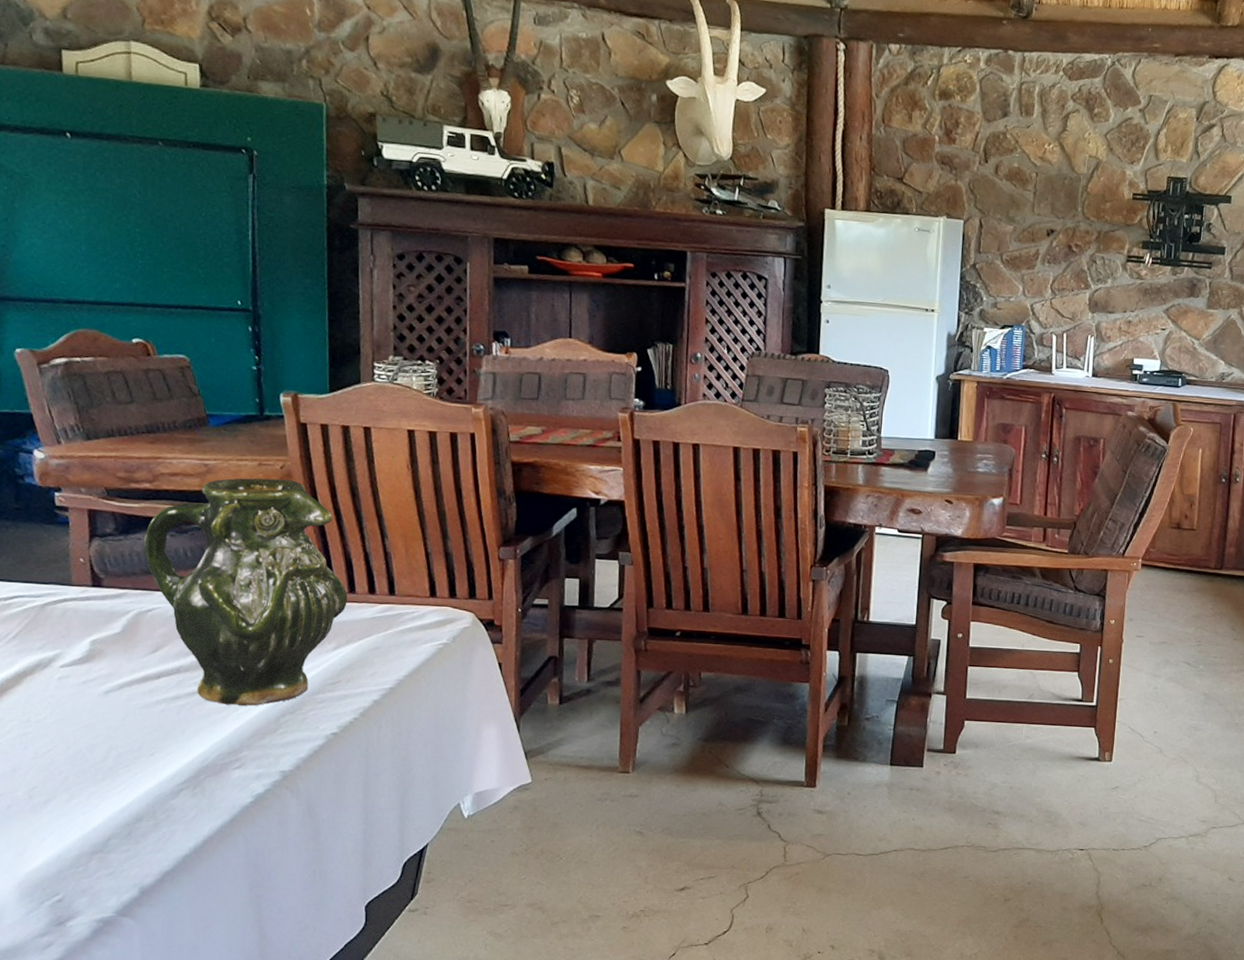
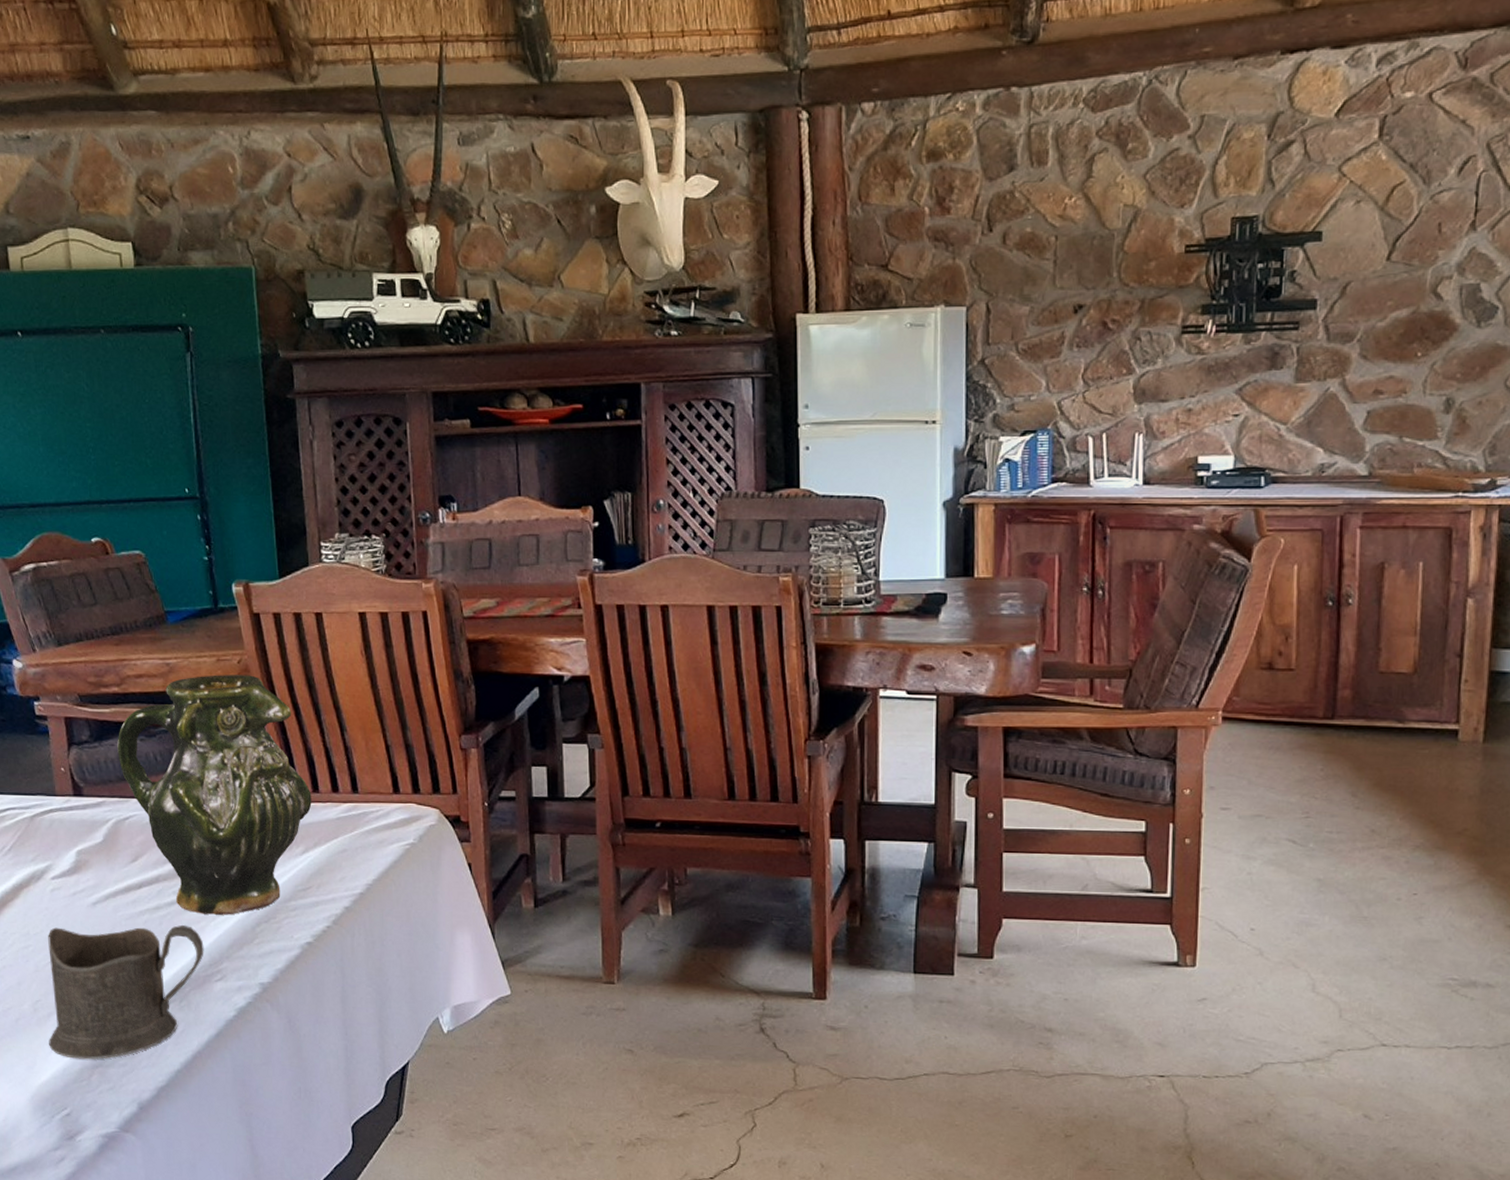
cup: none [43,715,224,846] -> present [48,925,204,1060]

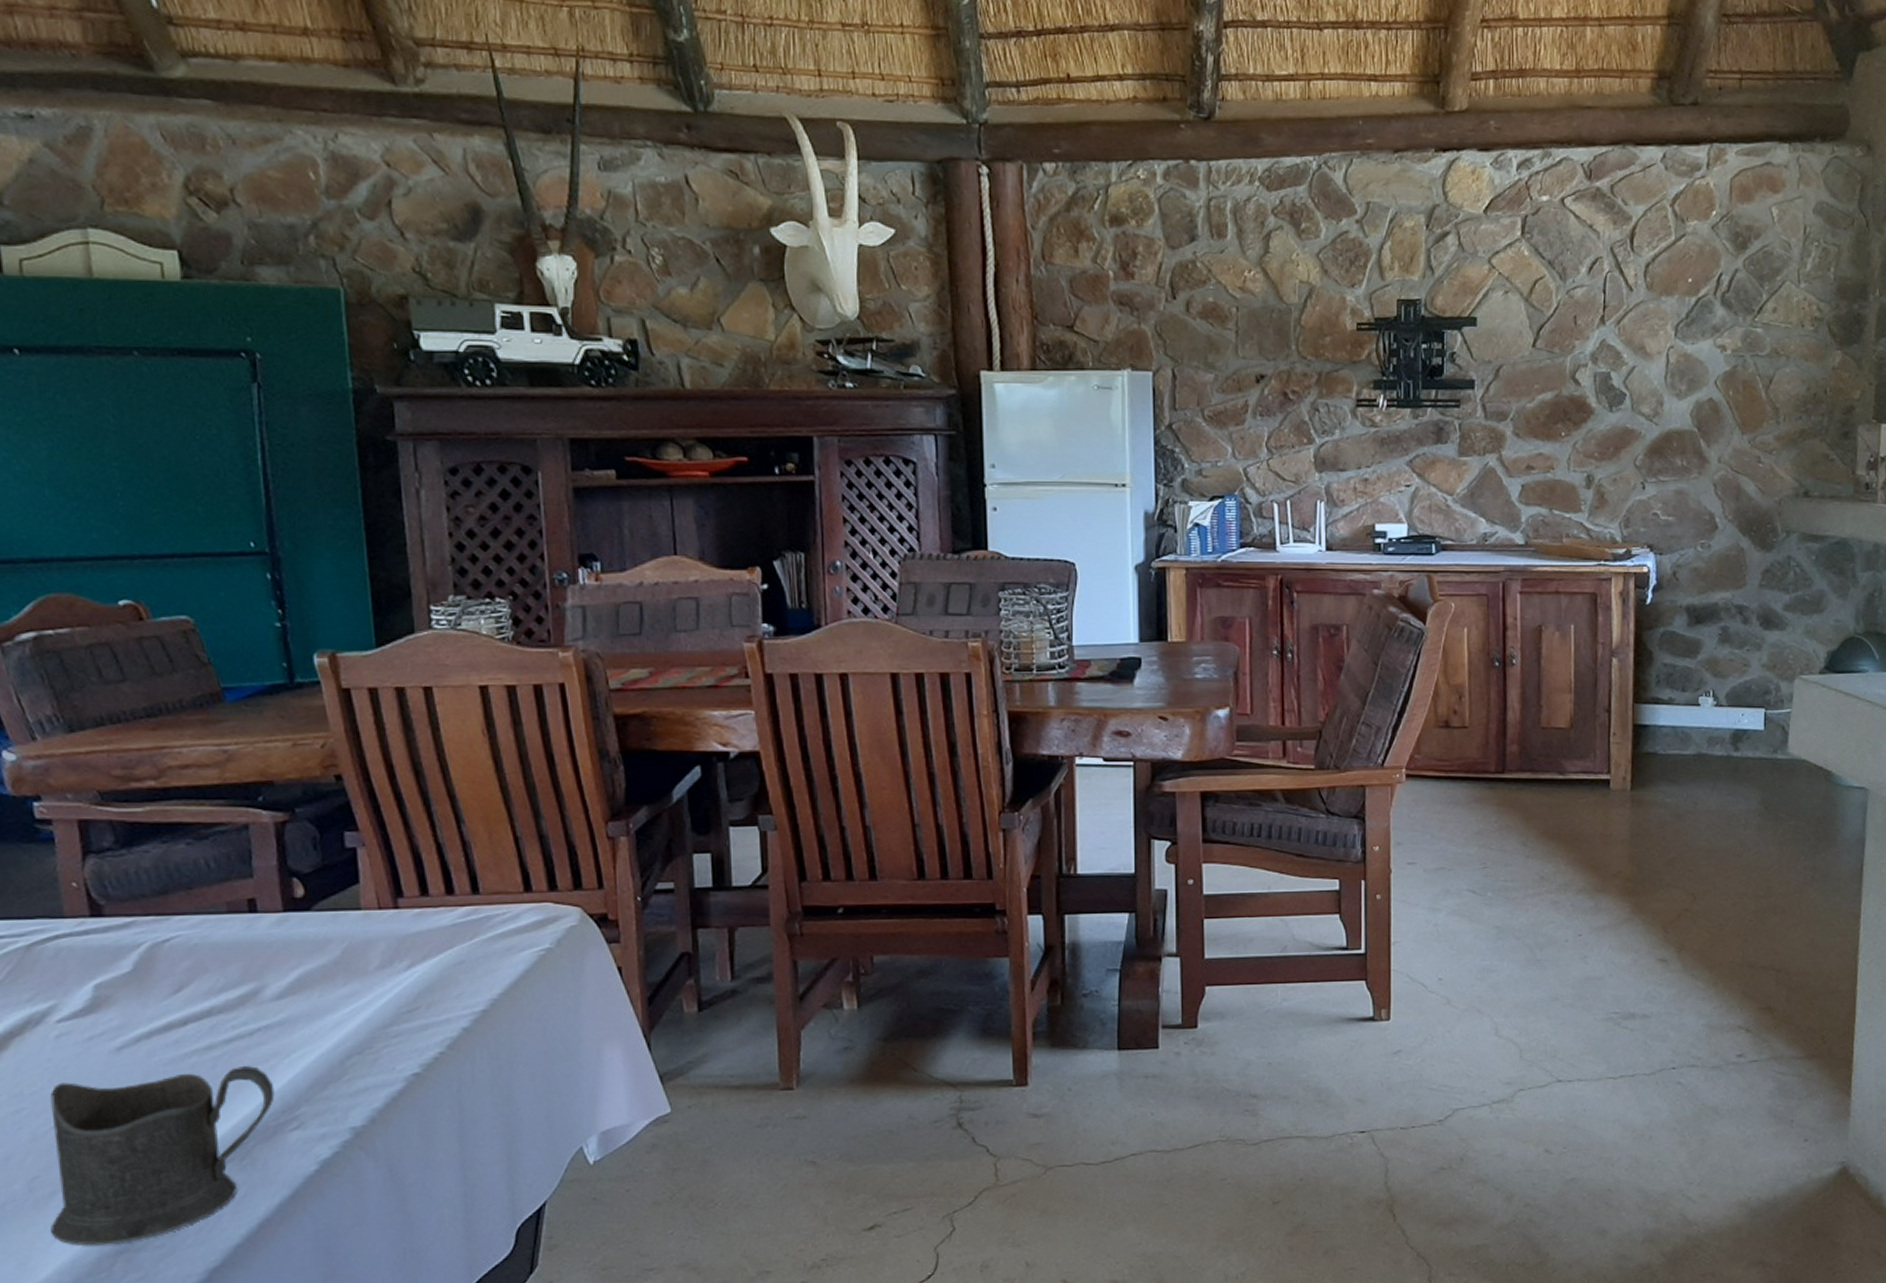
ceramic pitcher: present [117,675,312,915] -> none [153,761,419,1051]

